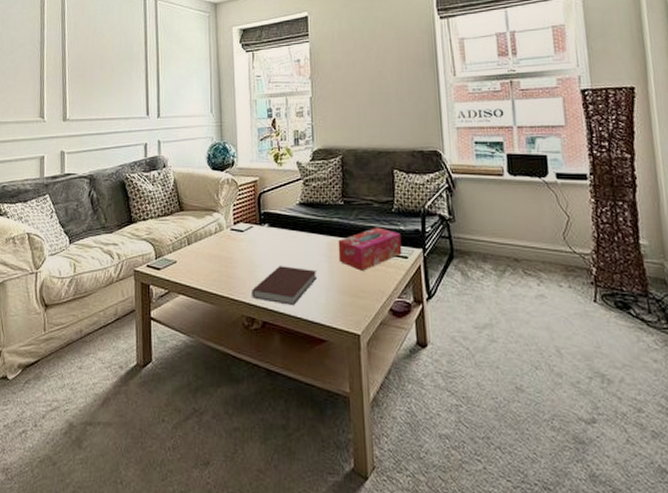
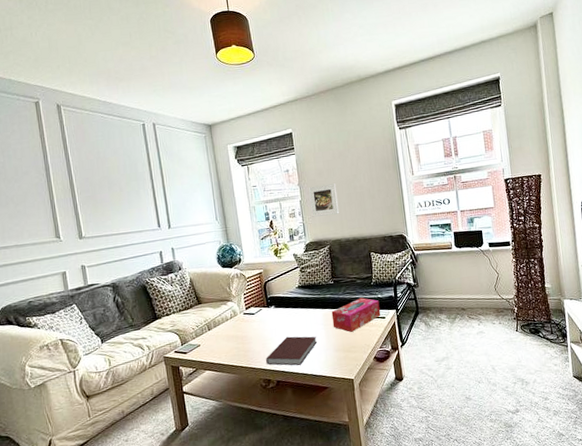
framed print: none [321,79,358,119] -> present [308,183,340,217]

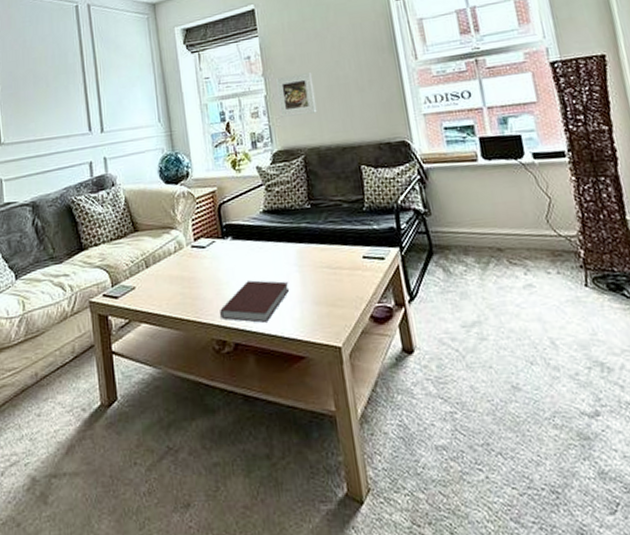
tissue box: present [331,298,381,332] -> none [308,229,378,278]

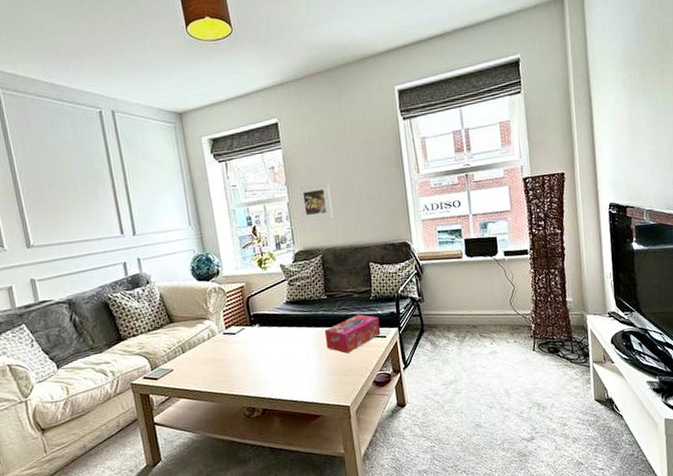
notebook: present [220,280,289,323] -> none [249,358,308,392]
tissue box: none [308,229,378,278] -> present [324,314,381,353]

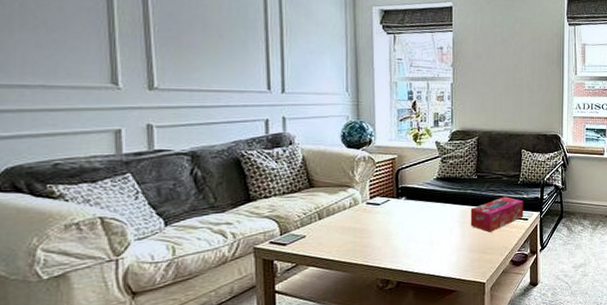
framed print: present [297,183,334,222] -> none [462,69,495,104]

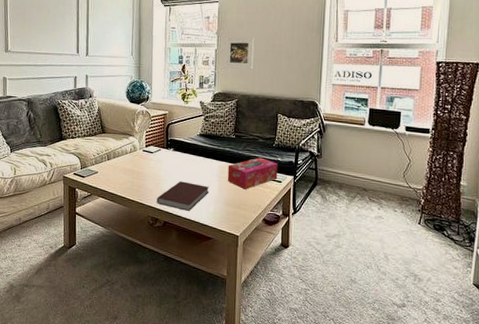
notebook: none [387,232,450,265] -> present [157,181,209,211]
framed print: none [462,69,495,104] -> present [224,37,255,69]

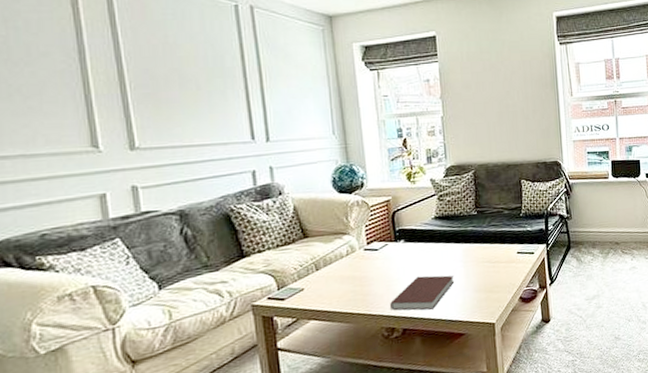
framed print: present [224,37,255,69] -> none [452,99,488,137]
tissue box: present [227,157,278,189] -> none [473,230,529,270]

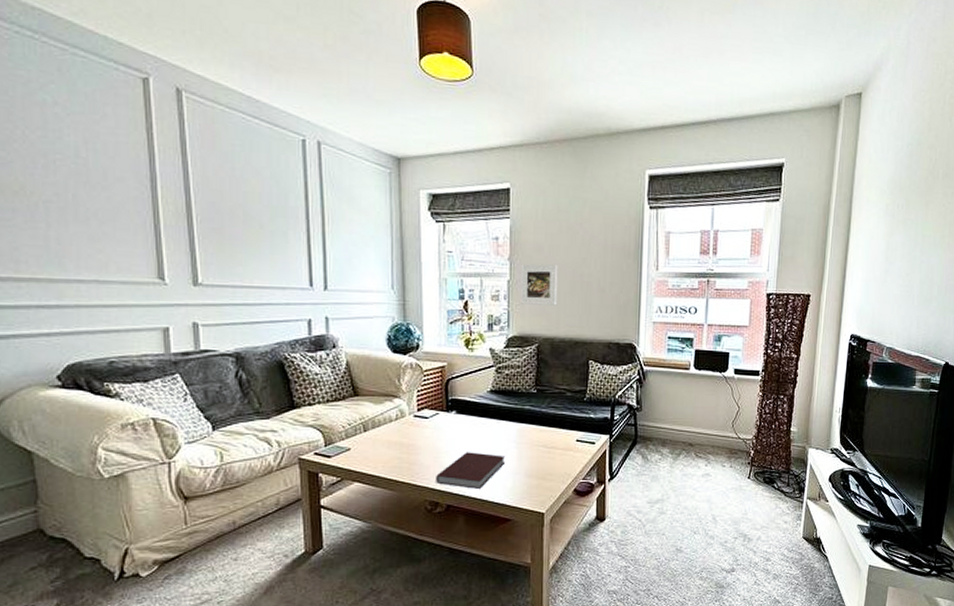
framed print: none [452,99,488,137] -> present [520,264,558,306]

